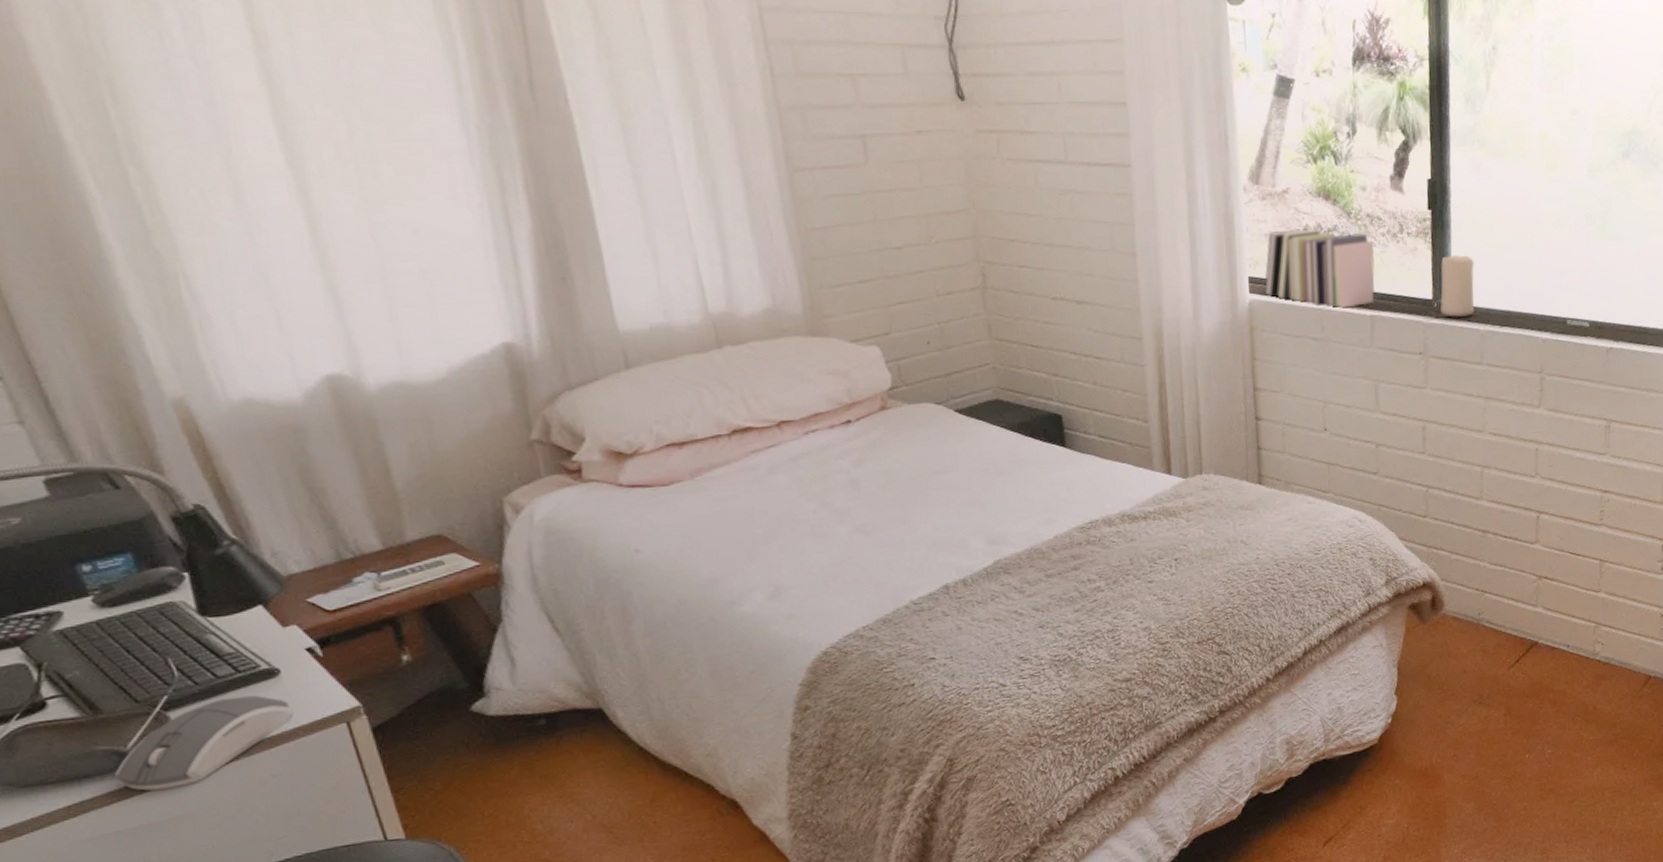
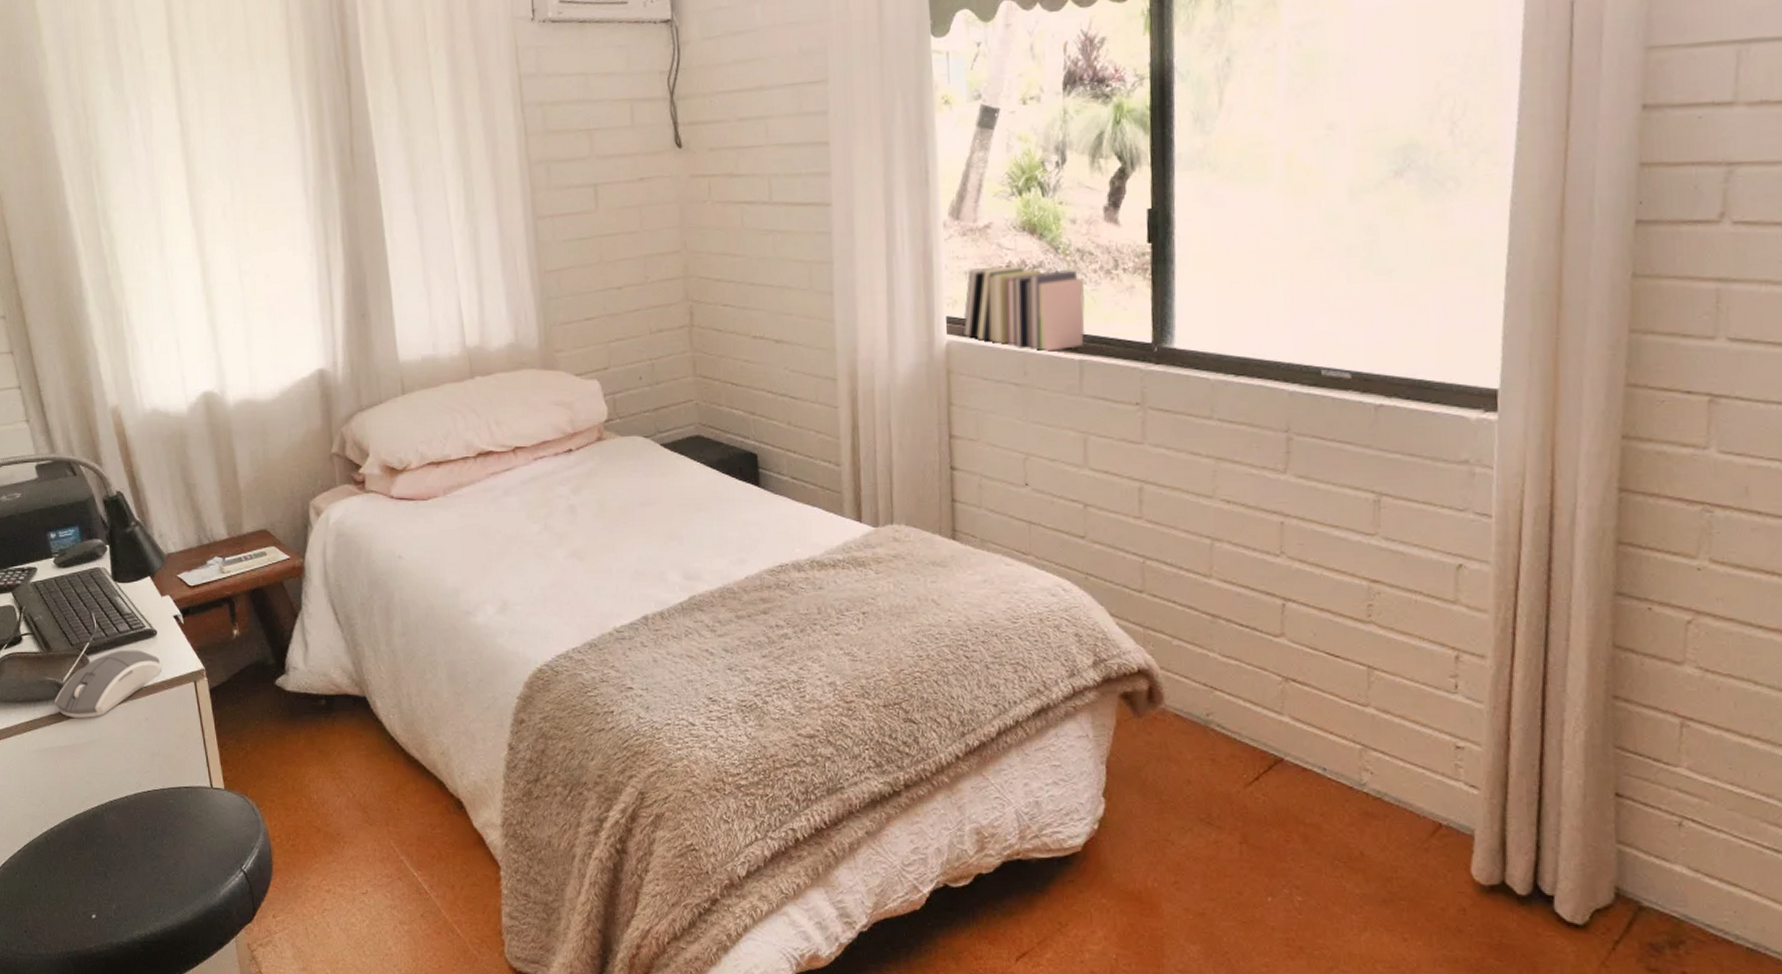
candle: present [1440,255,1474,317] -> none [1161,293,1203,364]

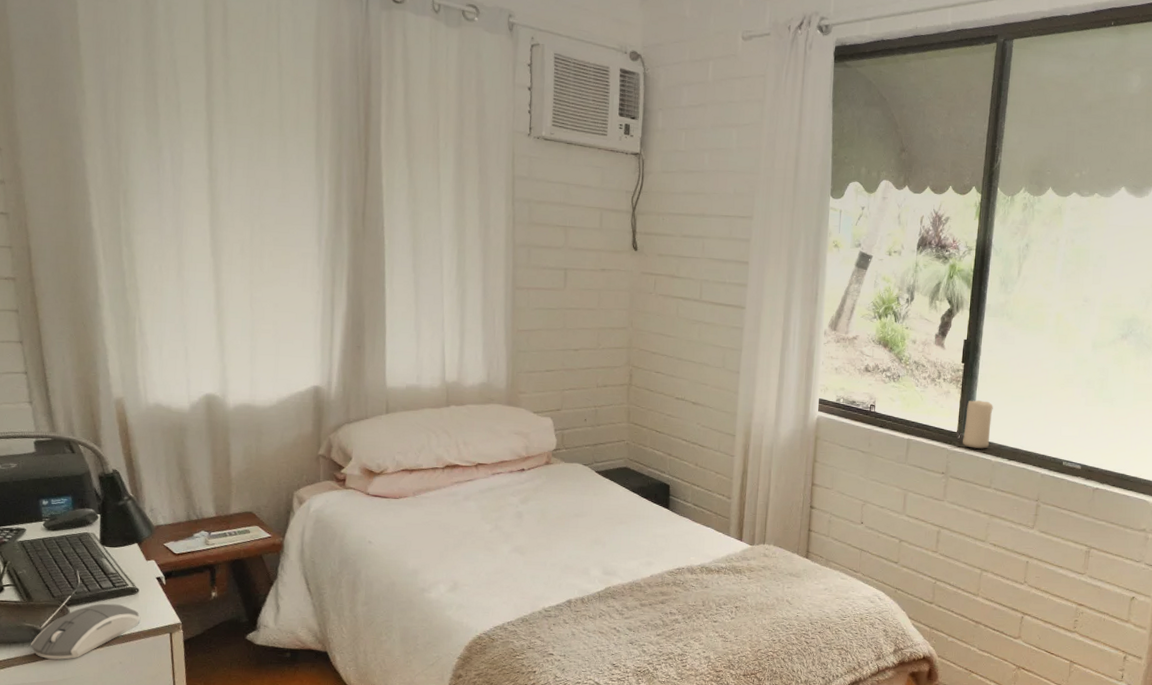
books: present [962,266,1086,352] -> none [829,366,916,432]
candle: none [1161,293,1203,364] -> present [962,400,993,449]

